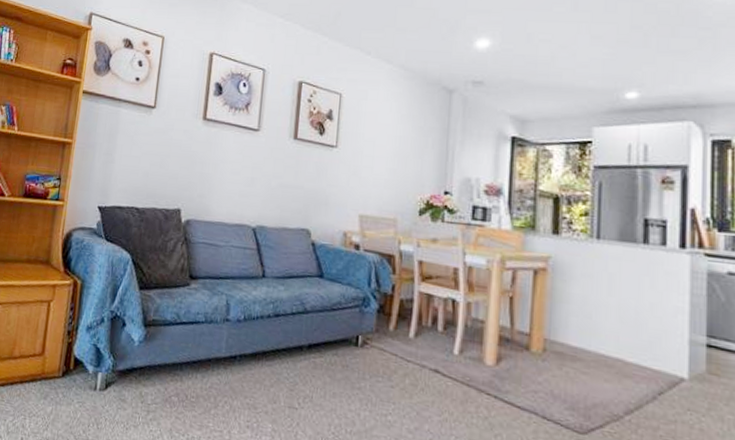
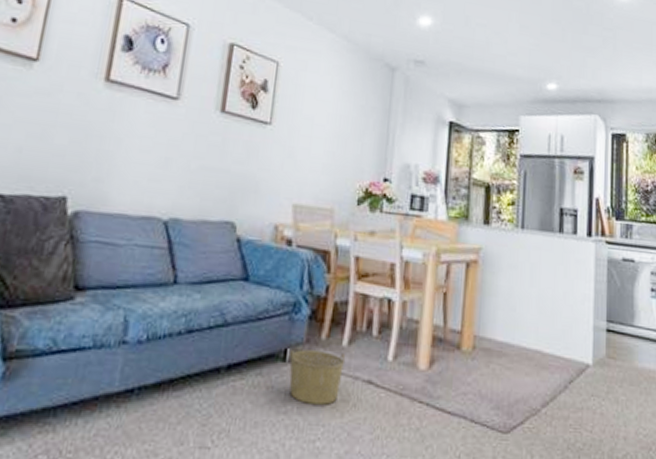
basket: none [361,336,413,387] -> present [289,349,346,405]

